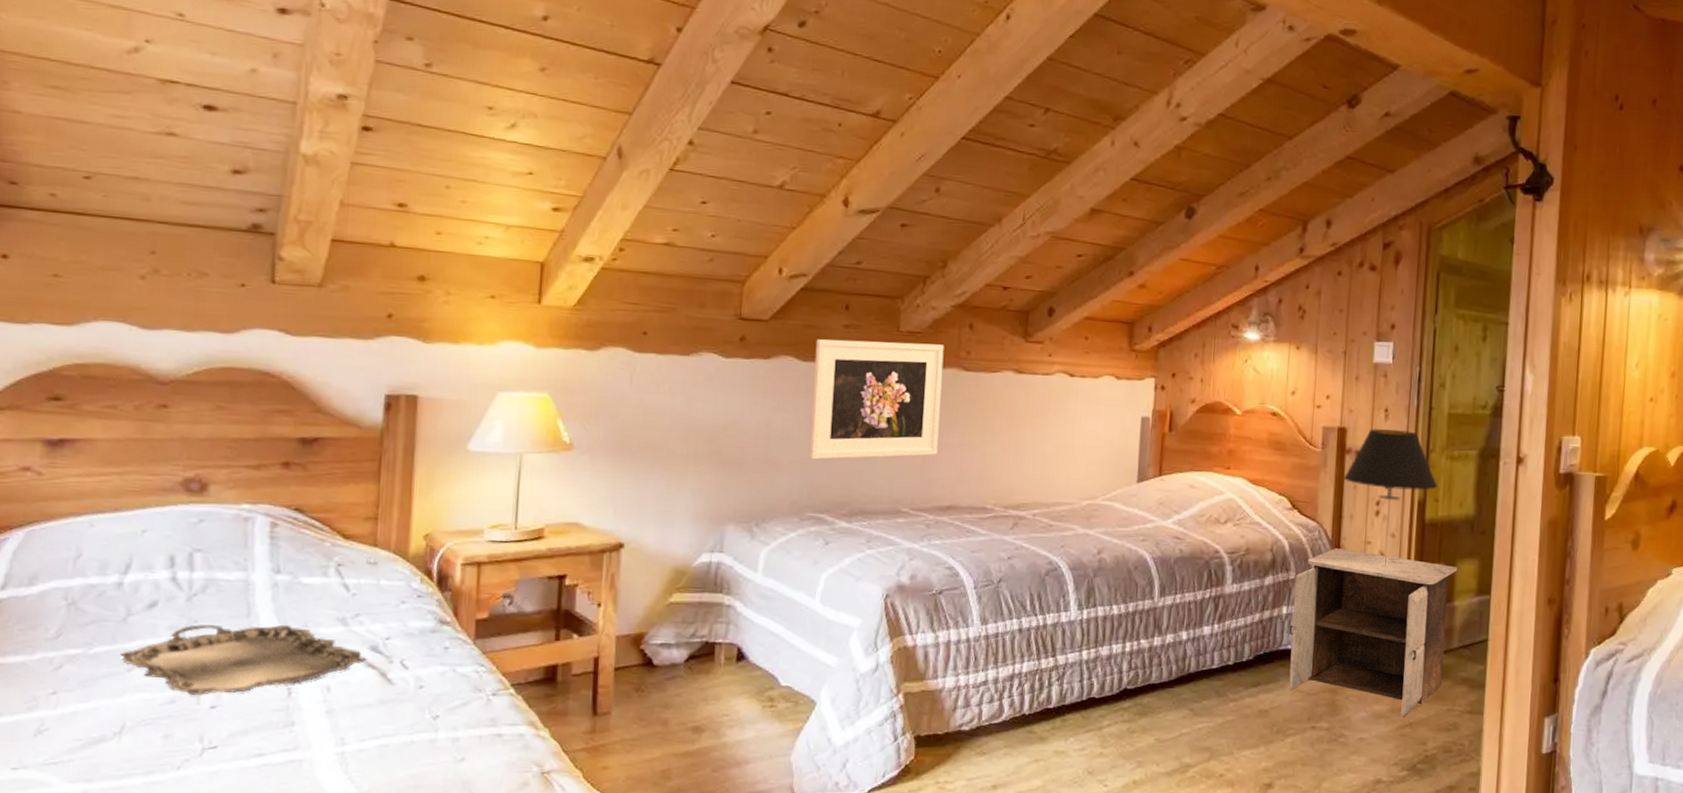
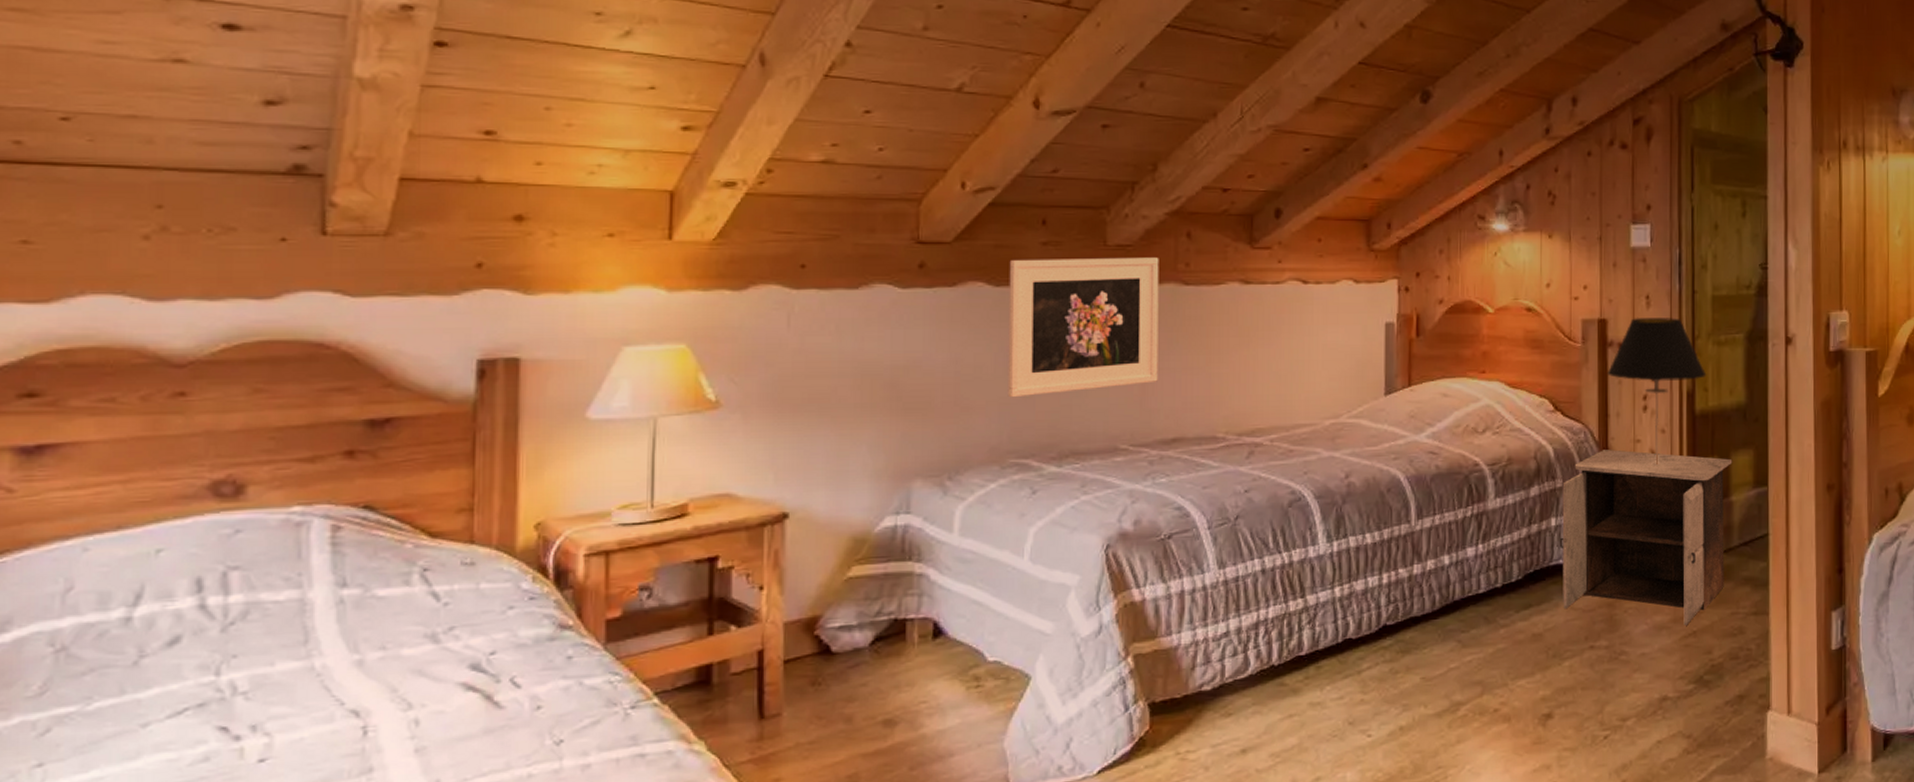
serving tray: present [120,624,368,696] -> none [131,649,467,750]

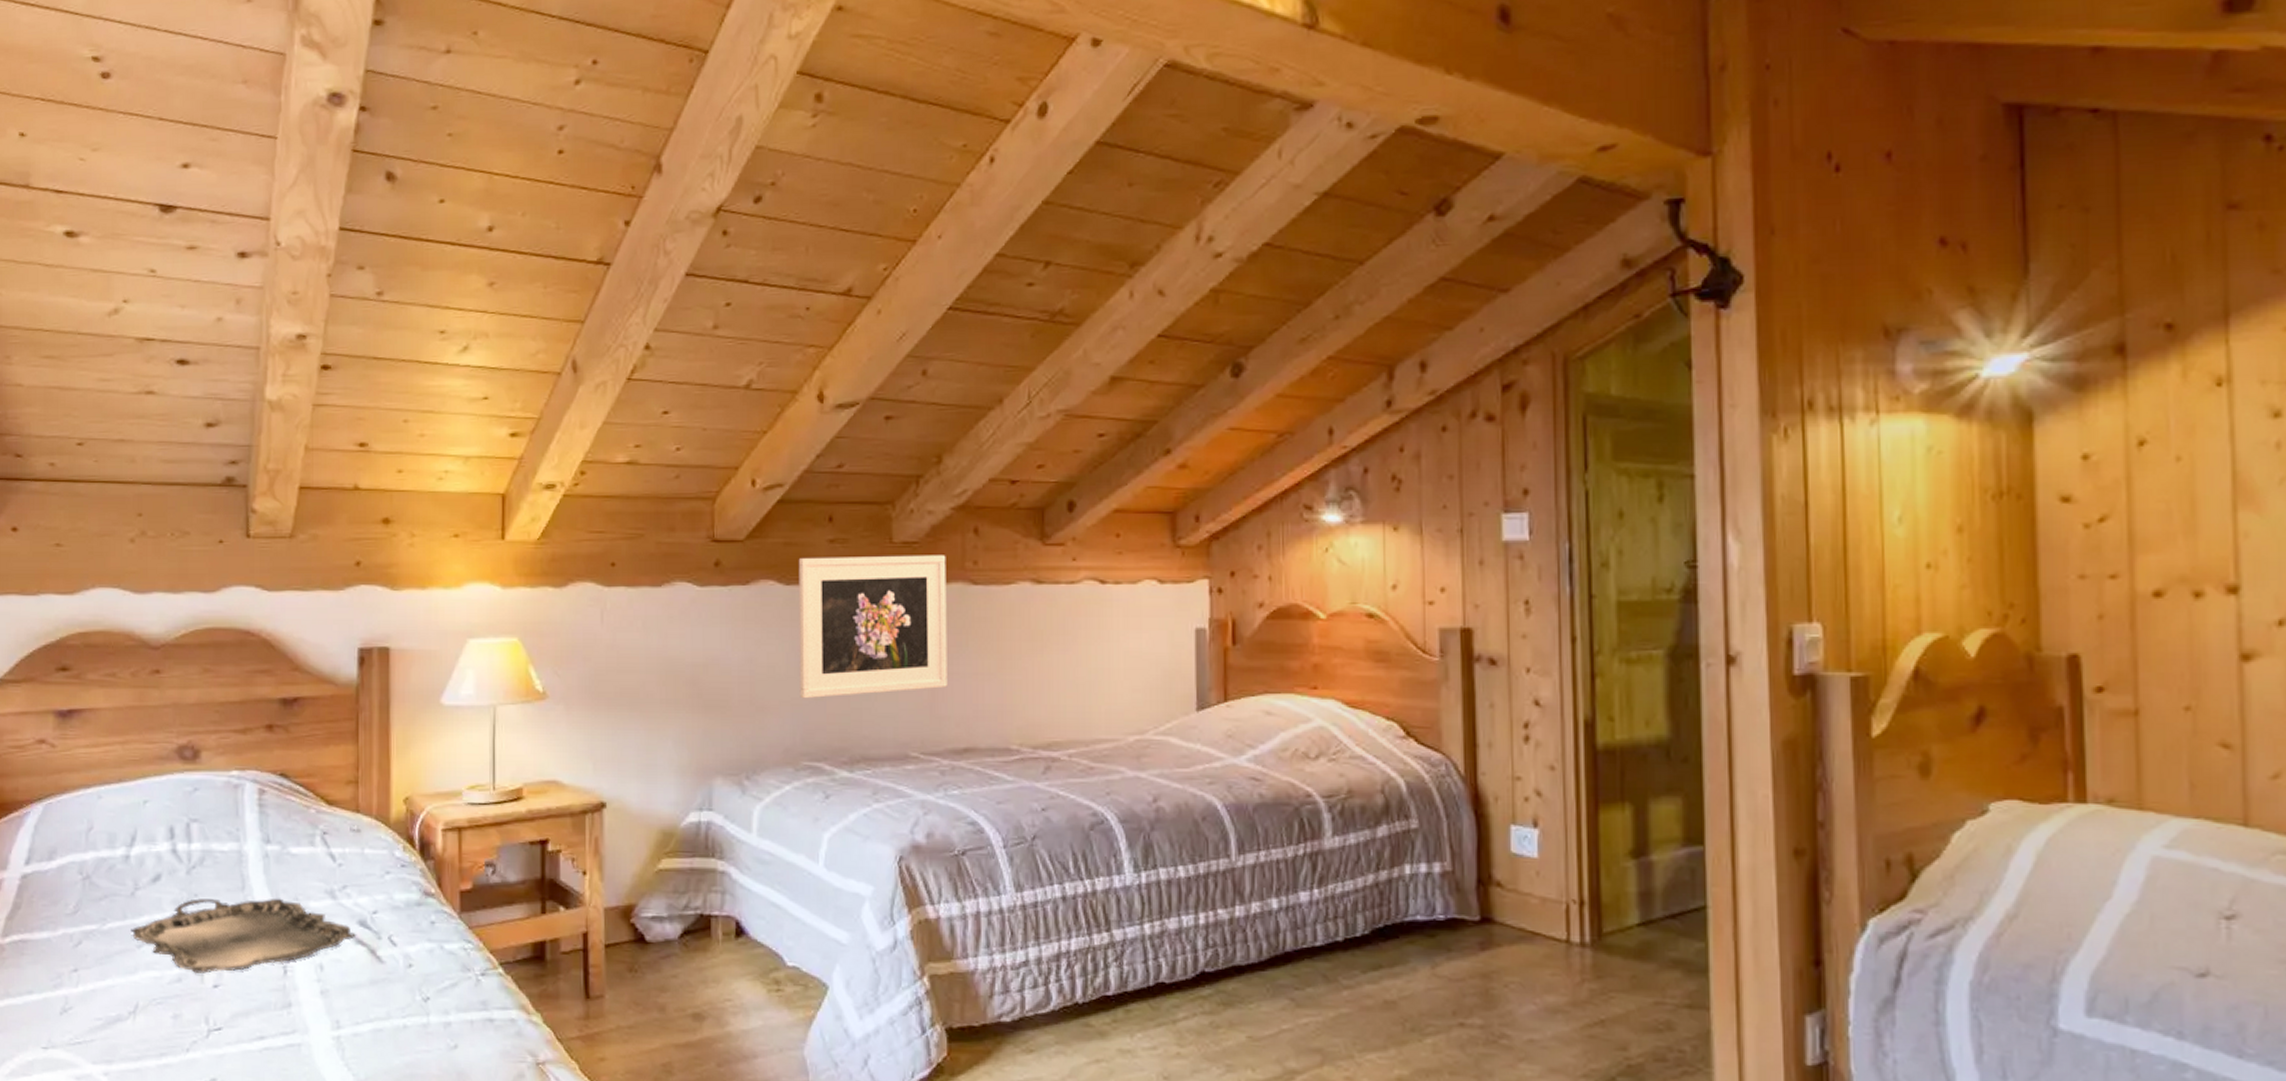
serving tray: none [131,649,467,750] -> present [131,898,357,974]
nightstand: present [1559,449,1733,626] -> none [1416,787,1652,1012]
table lamp: present [1607,317,1707,466] -> none [1474,626,1612,810]

